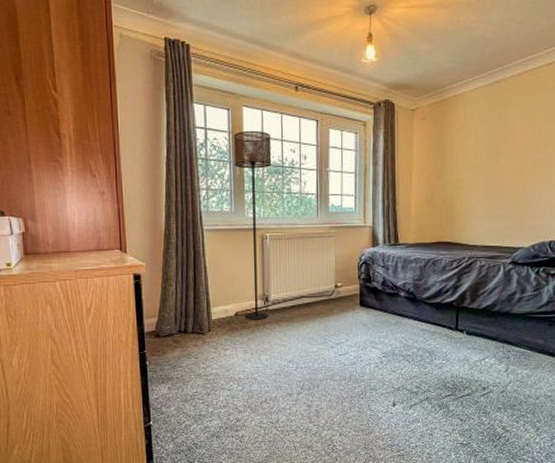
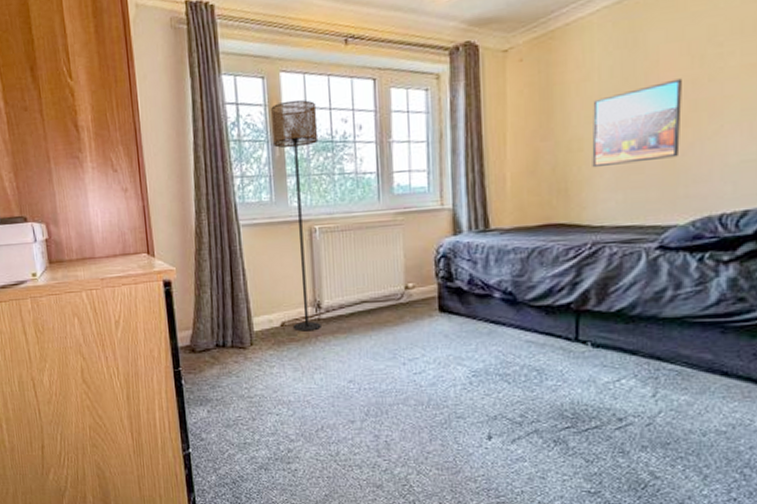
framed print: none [470,143,528,203] -> present [592,78,682,168]

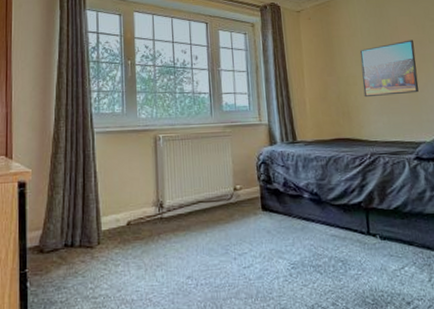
floor lamp: present [271,99,321,332] -> none [126,33,164,230]

